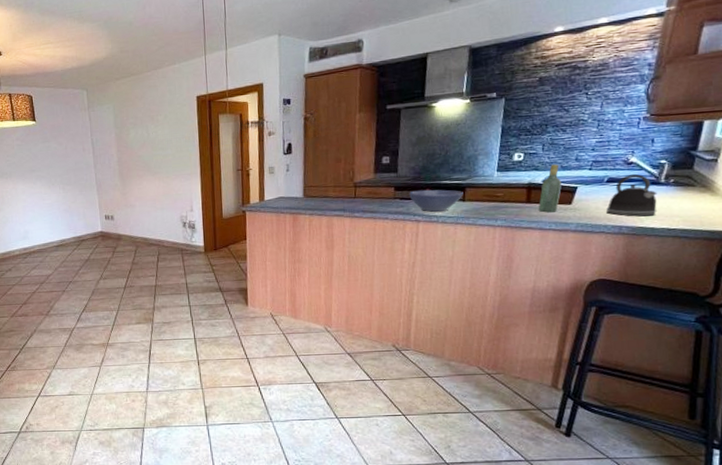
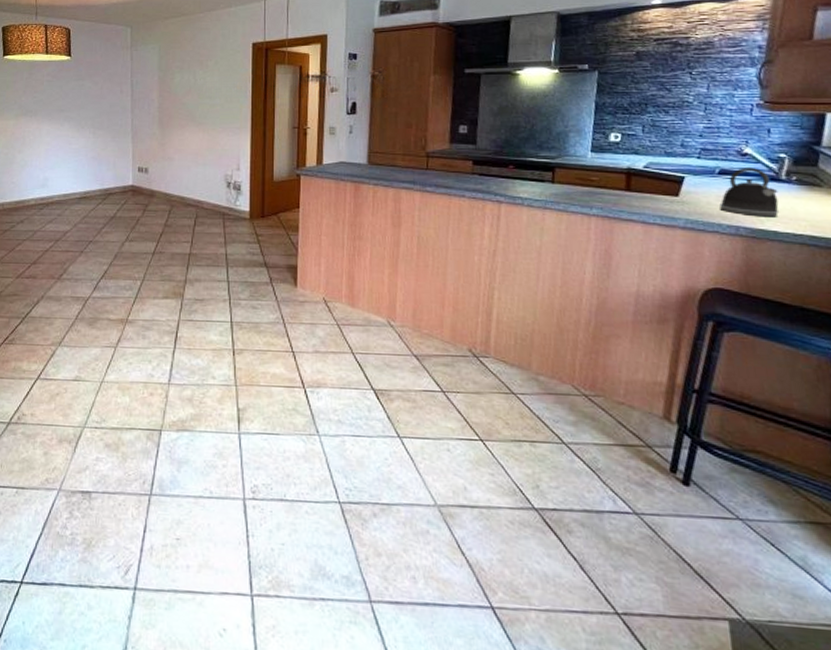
bowl: present [409,189,464,213] -> none [489,166,553,194]
wine bottle: present [538,164,562,213] -> none [639,149,667,204]

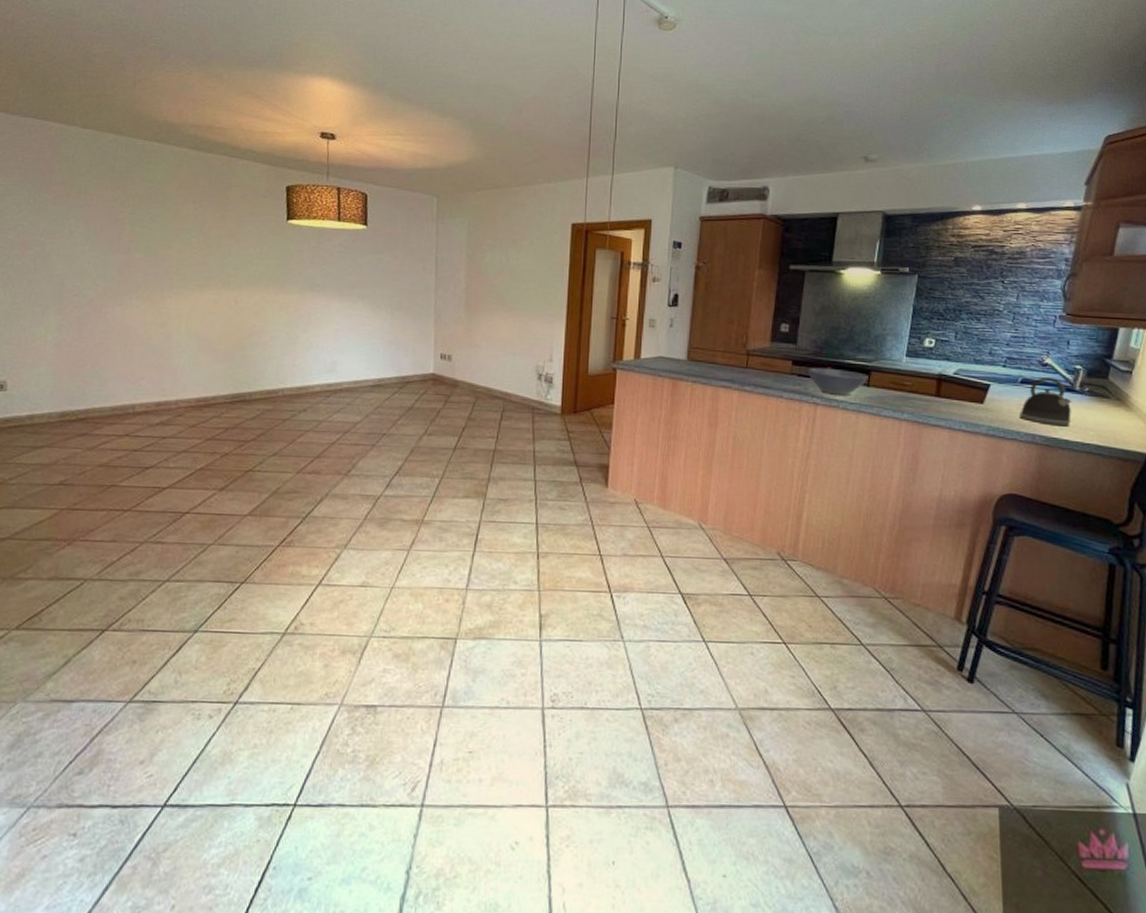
bowl: none [489,166,553,194] -> present [808,367,868,397]

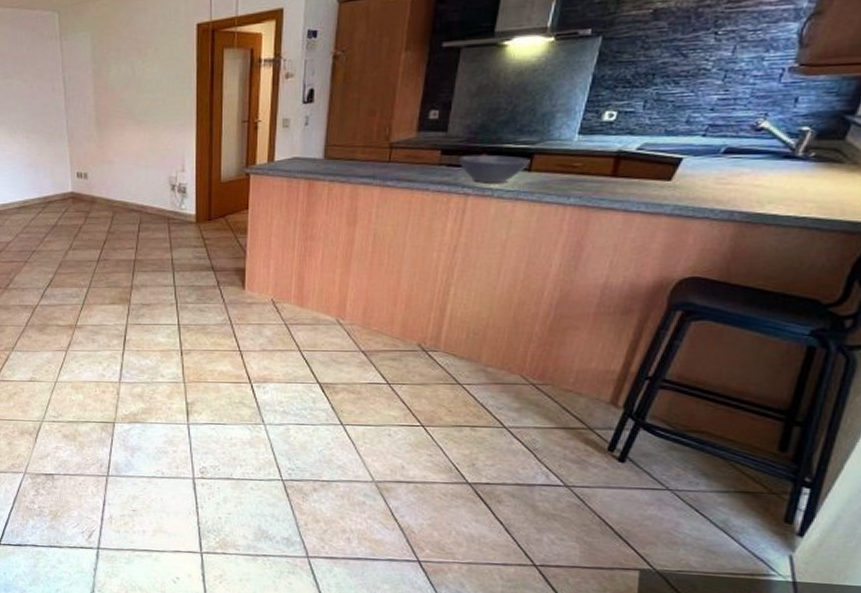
kettle: present [1019,377,1072,427] -> none [716,144,790,200]

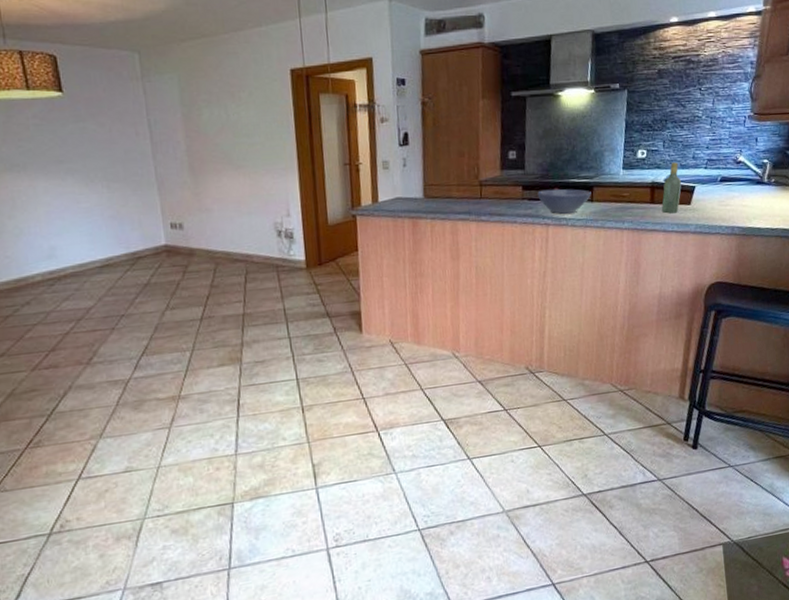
wine bottle: none [625,127,664,190] -> present [661,162,682,214]

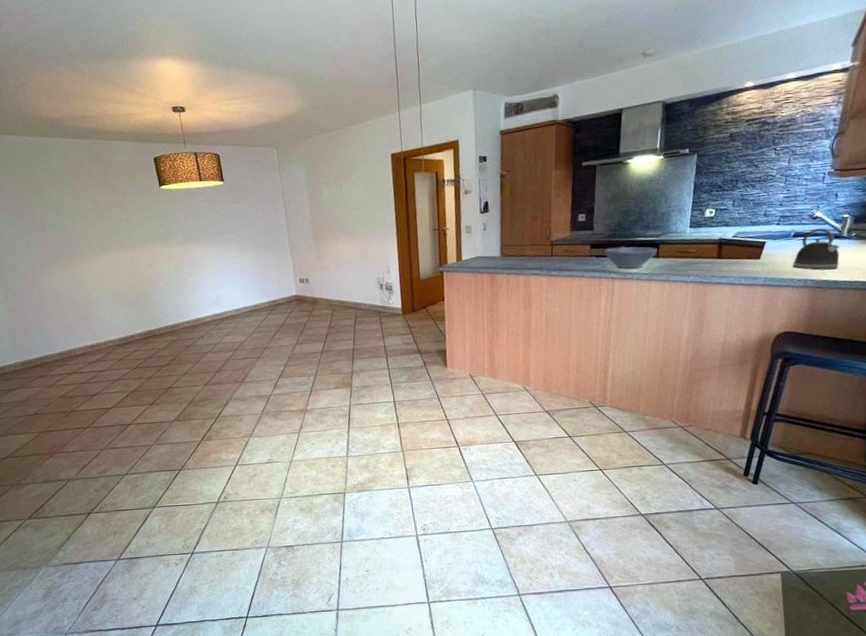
wine bottle: present [661,162,682,214] -> none [728,220,752,268]
kettle: none [720,173,763,217] -> present [793,228,840,270]

